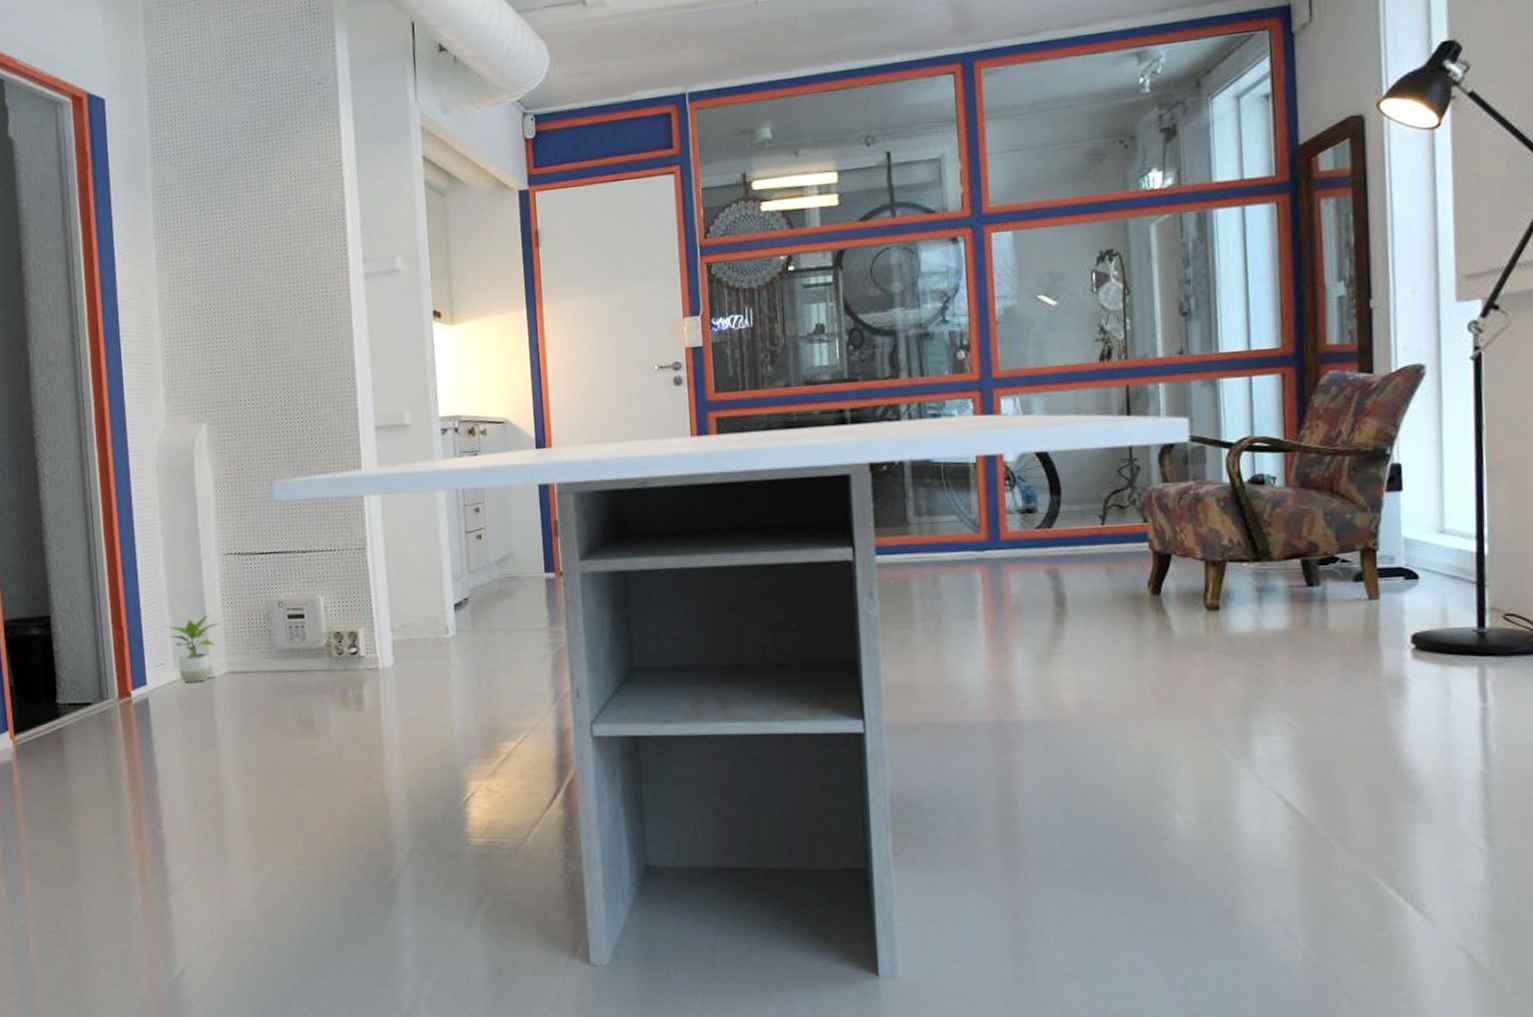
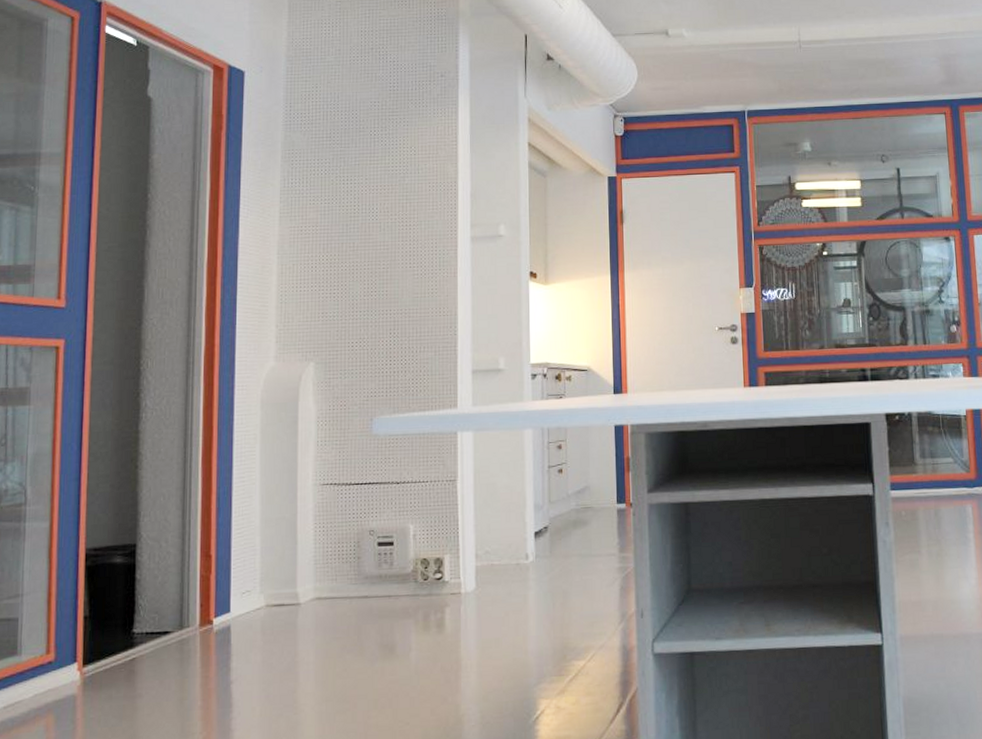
potted plant: present [167,613,221,684] -> none [256,541,311,610]

